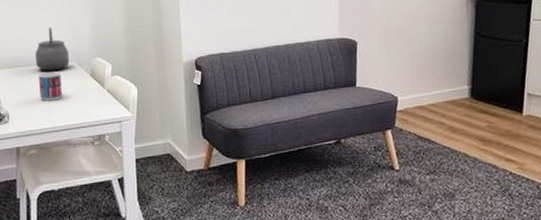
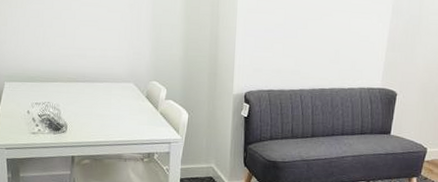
tea kettle: present [35,27,70,71] -> none [95,47,128,89]
mug: present [38,72,63,101] -> none [97,89,119,117]

